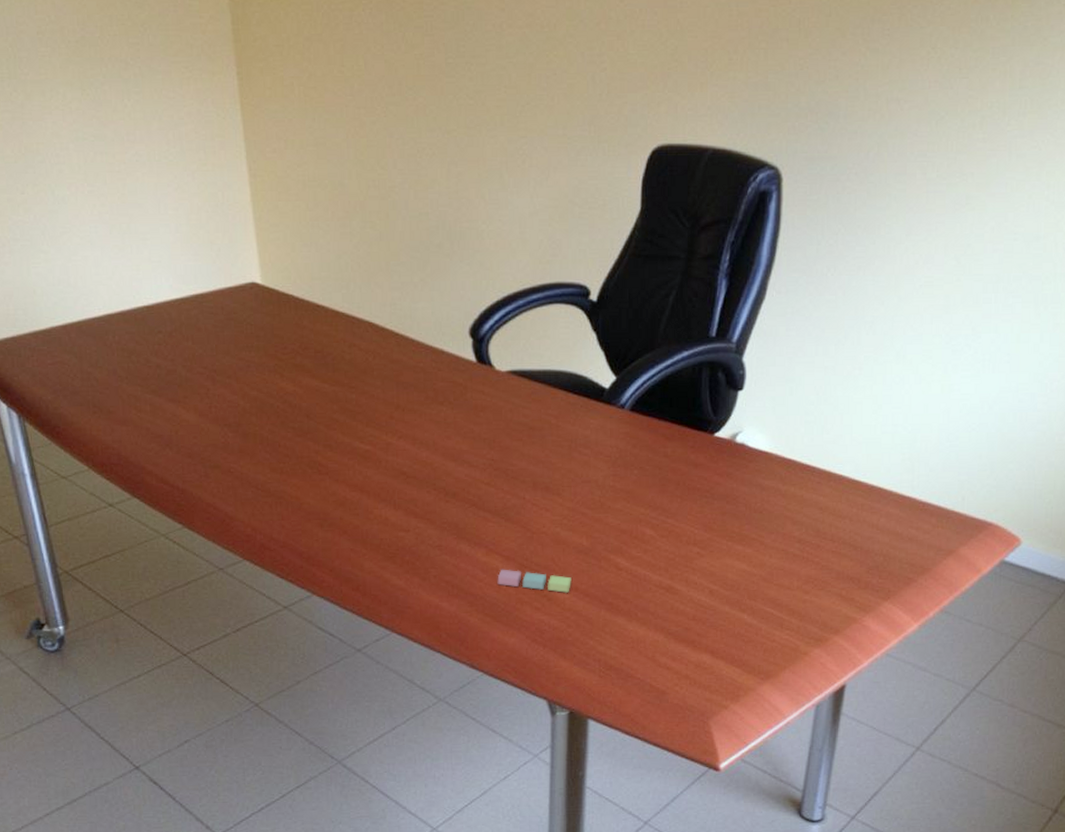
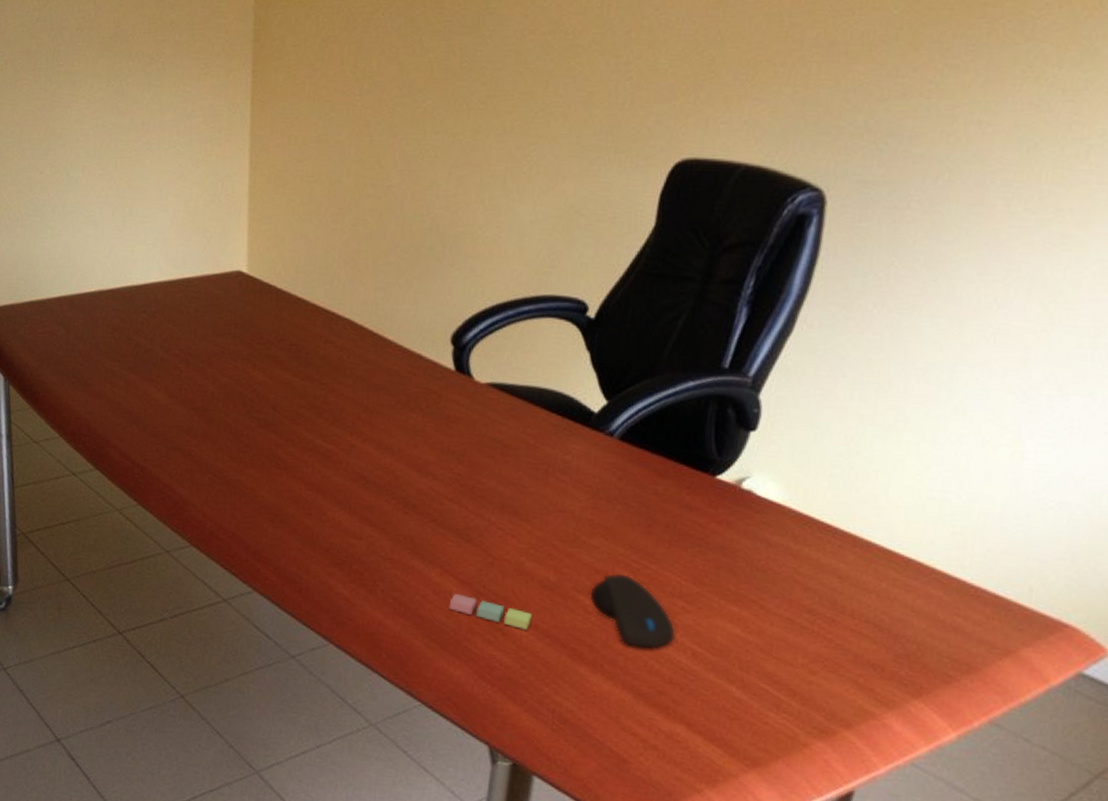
computer mouse: none [619,531,694,594] -> present [589,573,675,650]

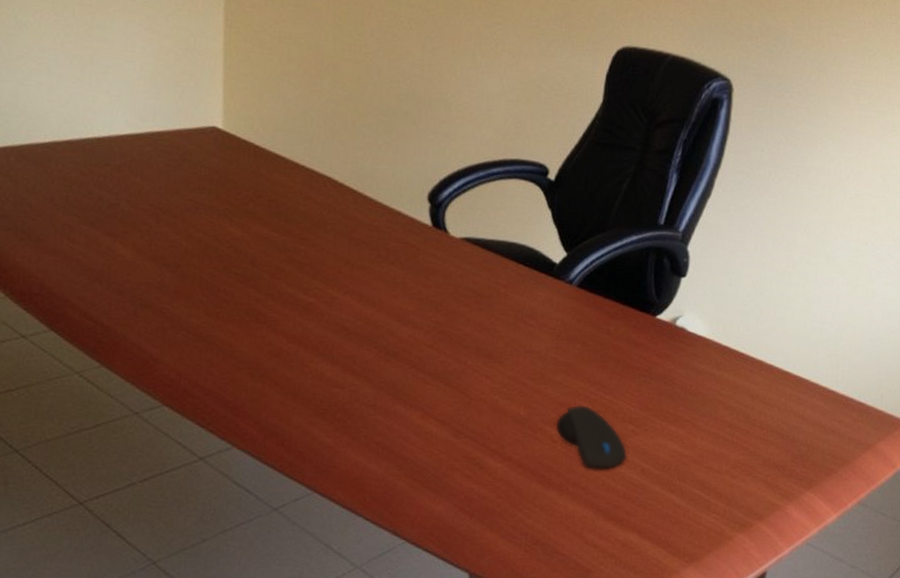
sticky notes: present [449,593,532,630] -> none [429,433,506,462]

